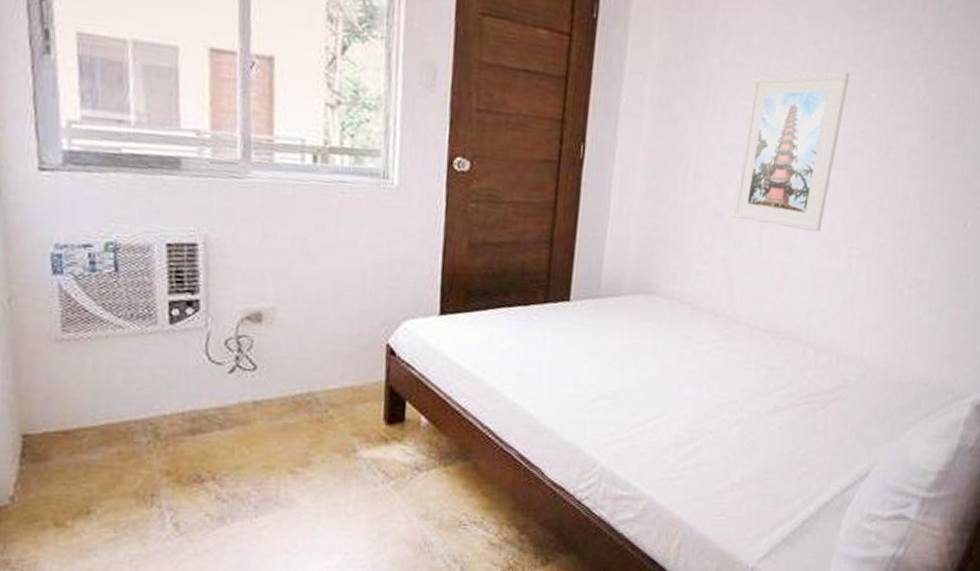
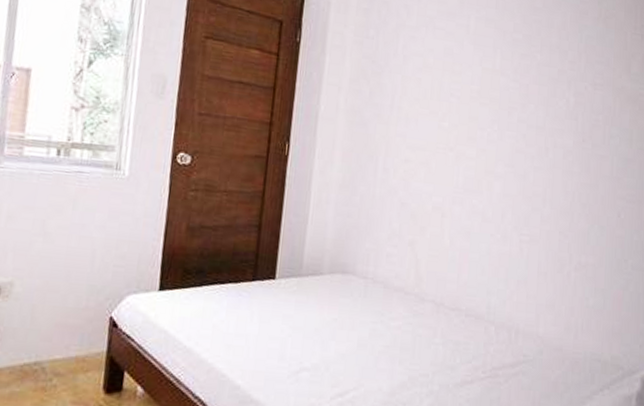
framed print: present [732,72,850,233] -> none [416,86,511,221]

